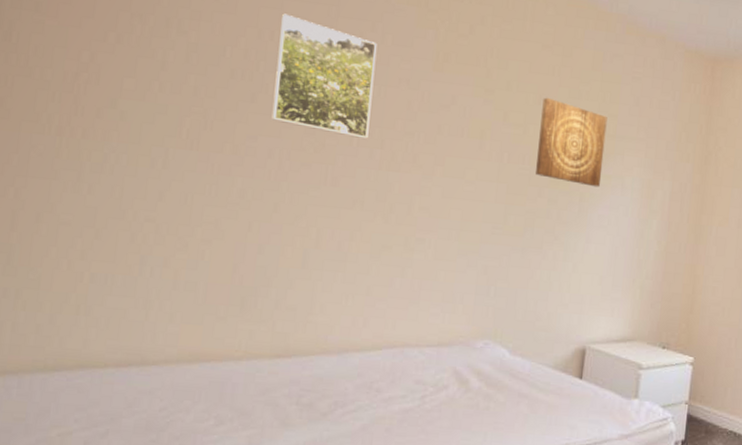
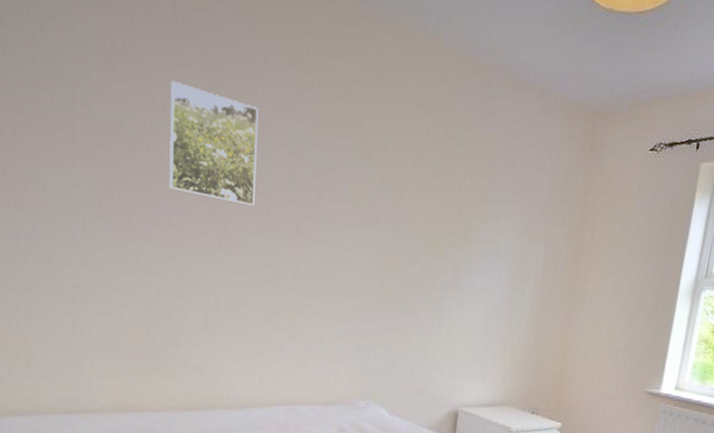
wall art: present [536,97,608,187] -> none [411,159,482,253]

